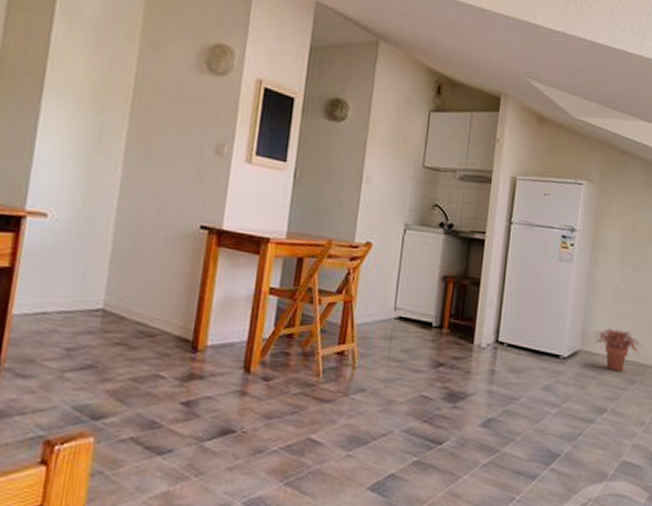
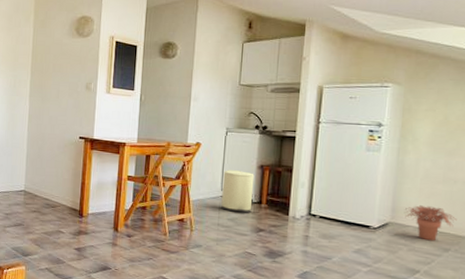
pedal bin: none [393,281,436,342] -> present [221,170,255,214]

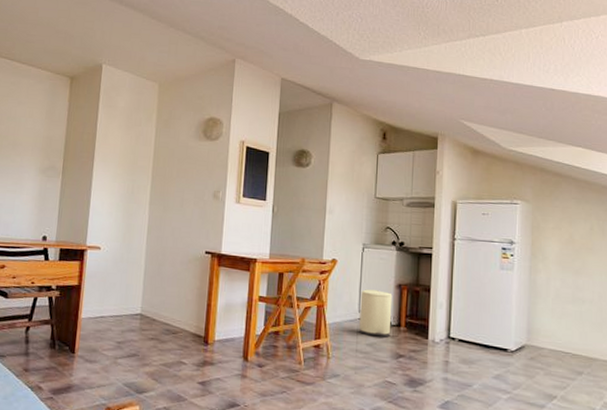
potted plant: present [404,205,457,241] -> none [539,326,587,364]

